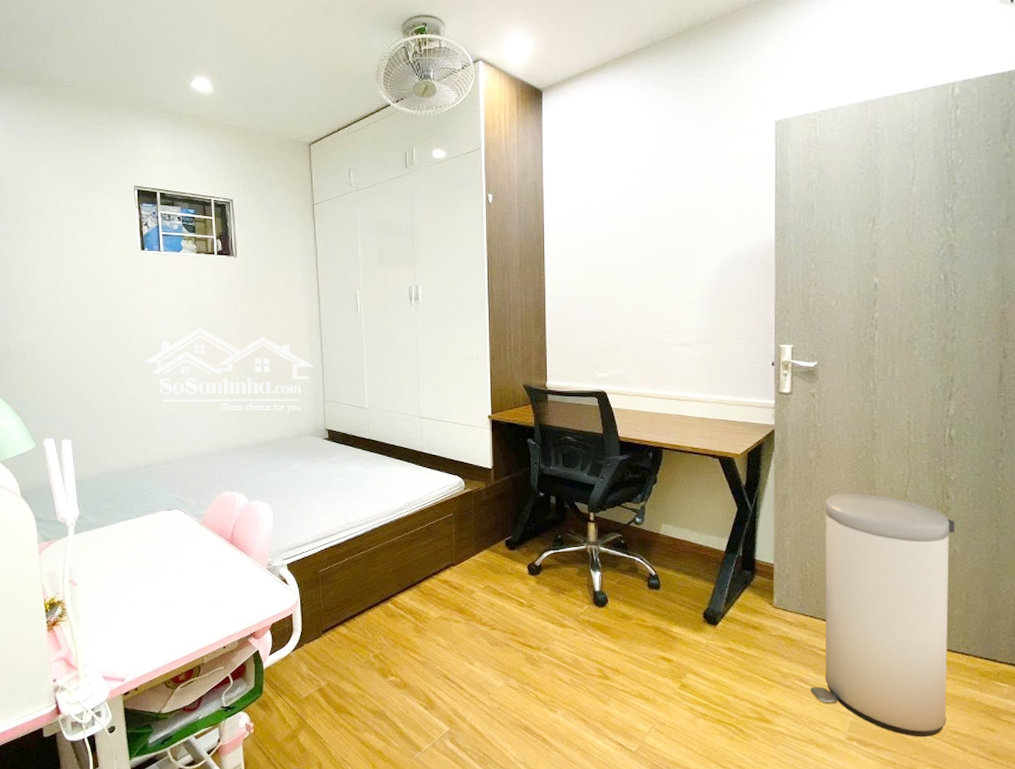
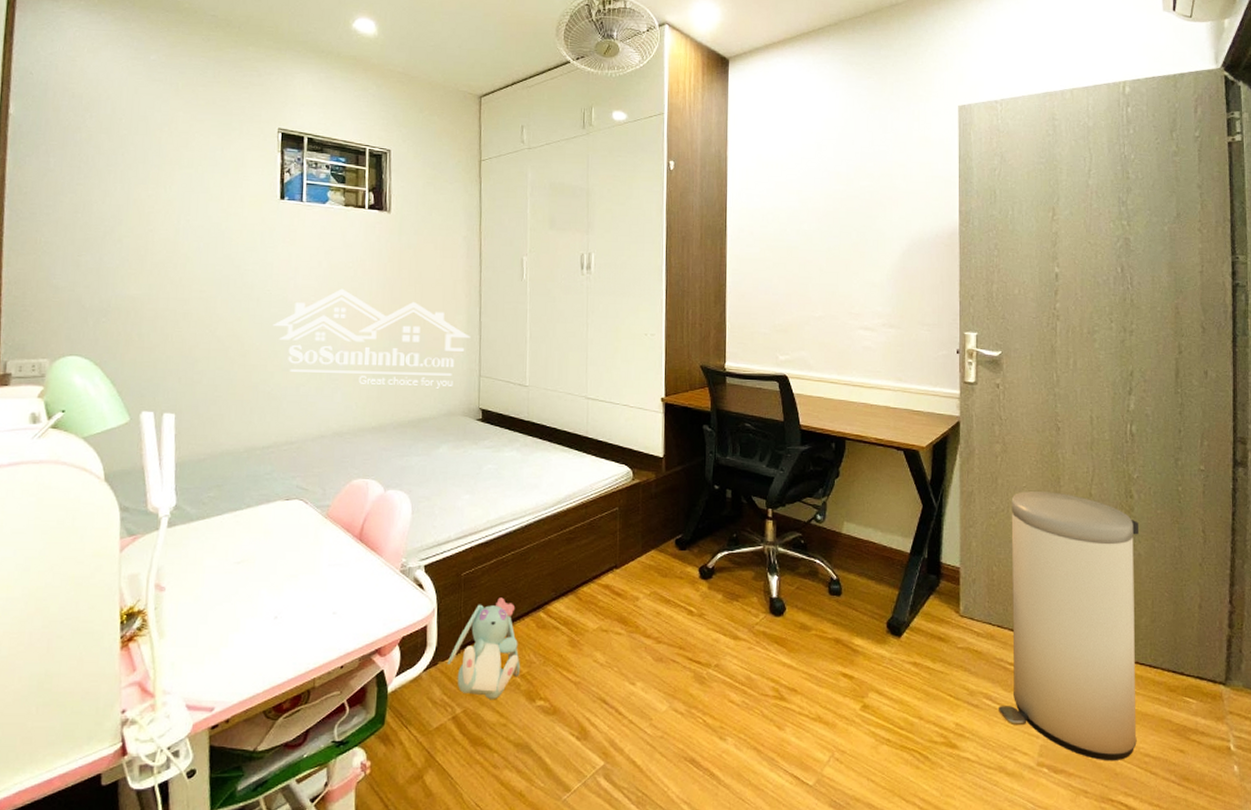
stuffed animal: none [311,591,373,676] -> present [447,597,520,700]

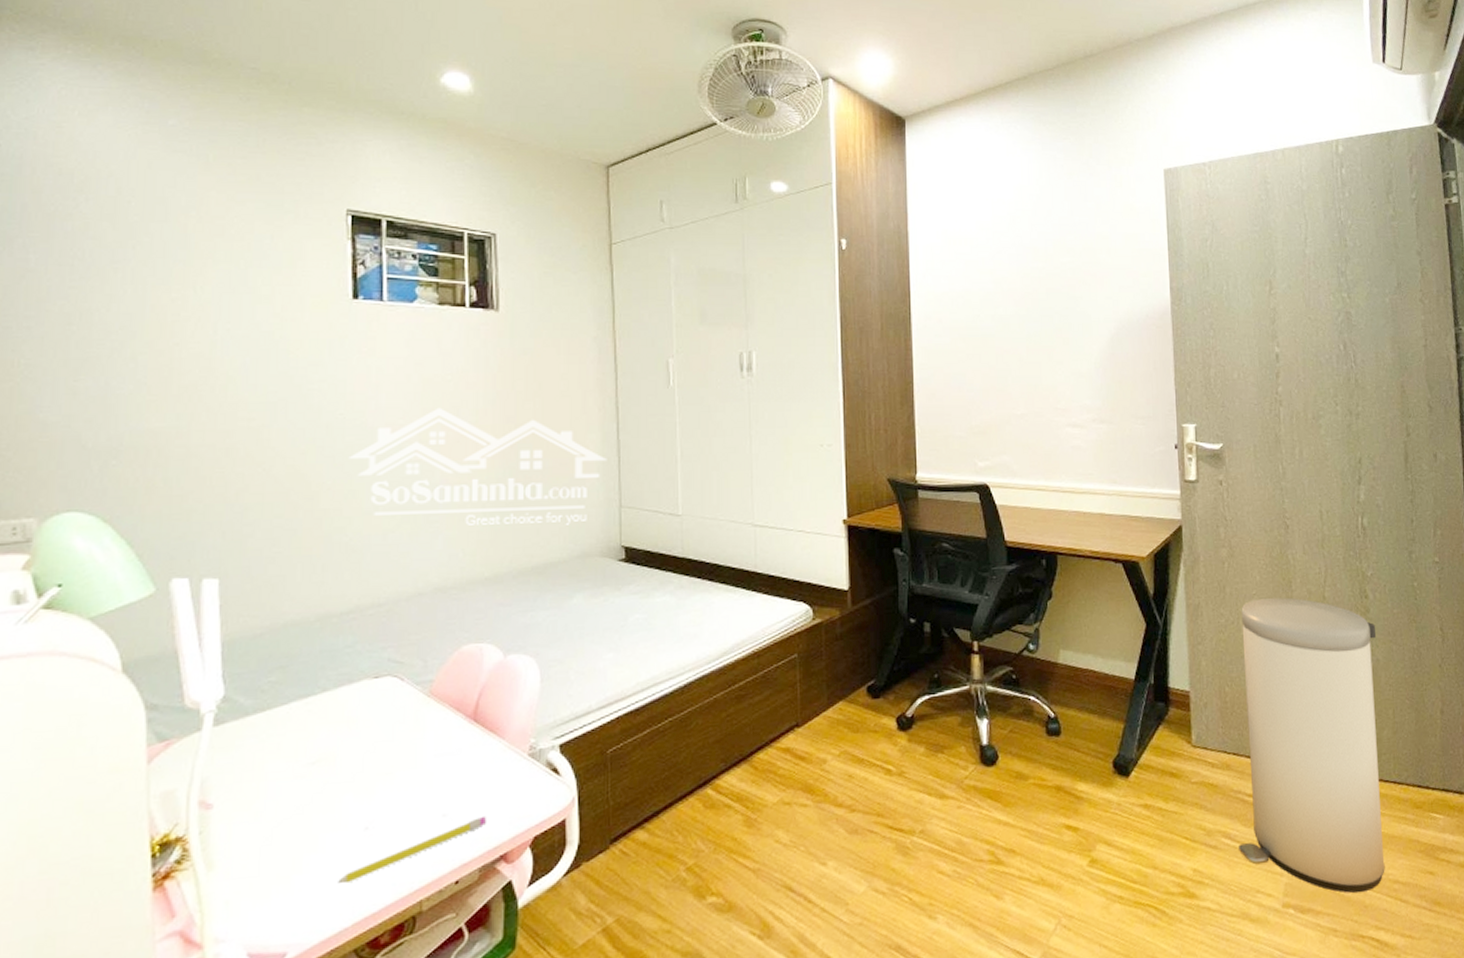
pencil: none [253,616,366,659] -> present [338,815,486,884]
stuffed animal: present [447,597,520,700] -> none [593,775,685,903]

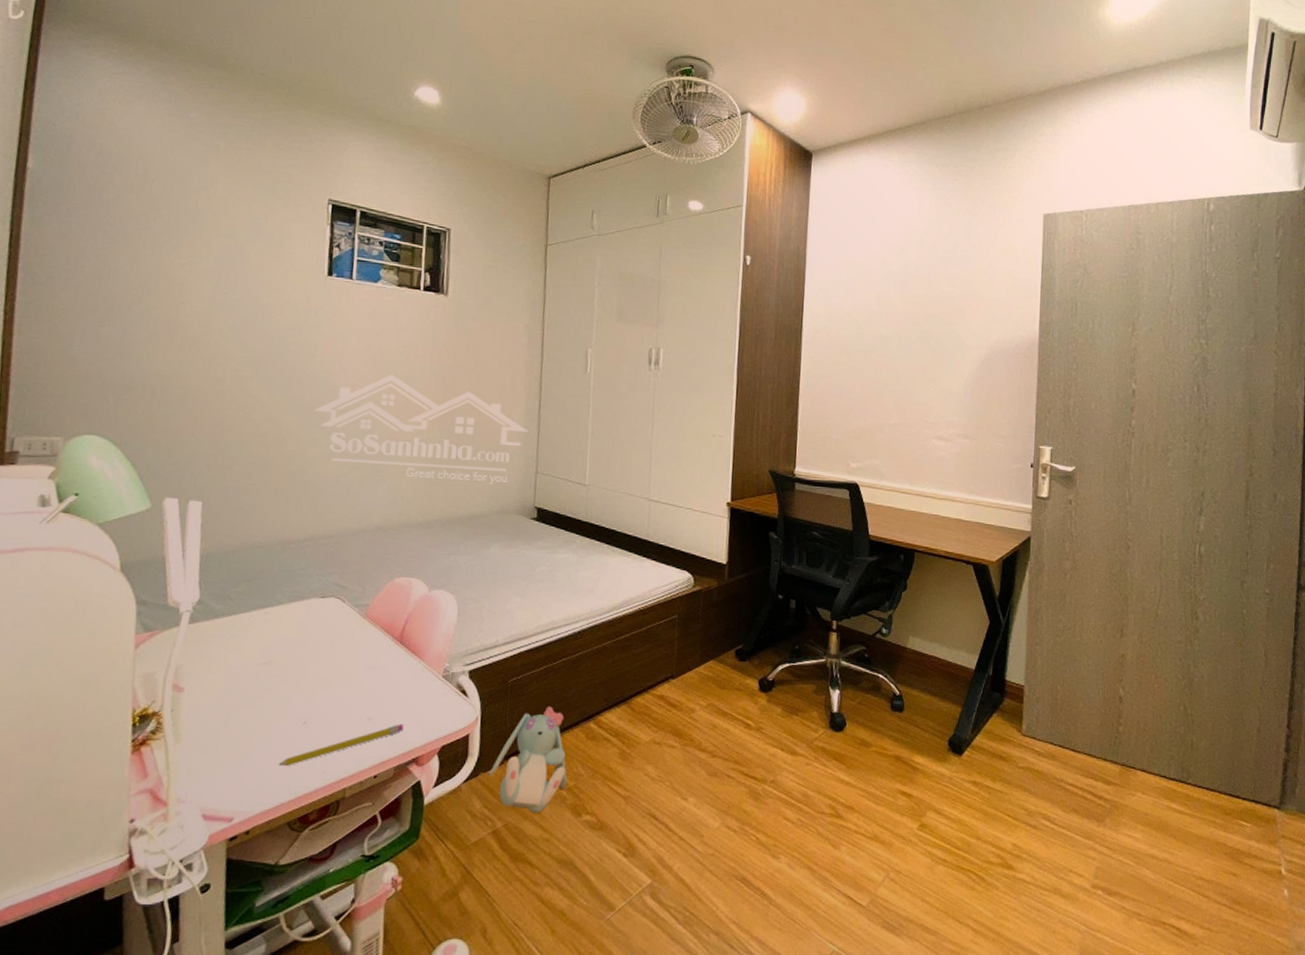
stuffed animal: none [593,775,685,903] -> present [489,706,567,814]
pedal bin: present [1239,597,1385,893] -> none [1056,609,1203,883]

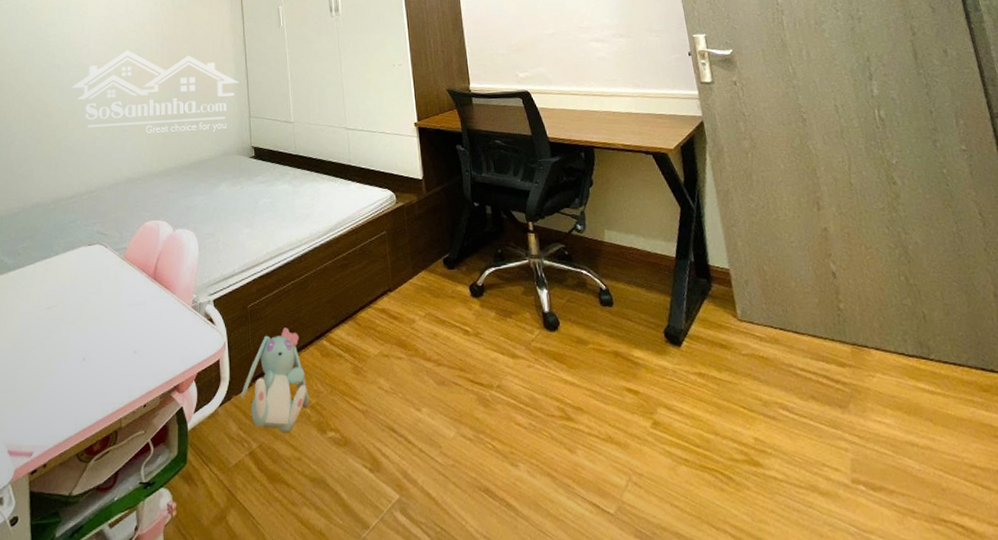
pencil: present [279,723,403,767] -> none [66,354,164,402]

